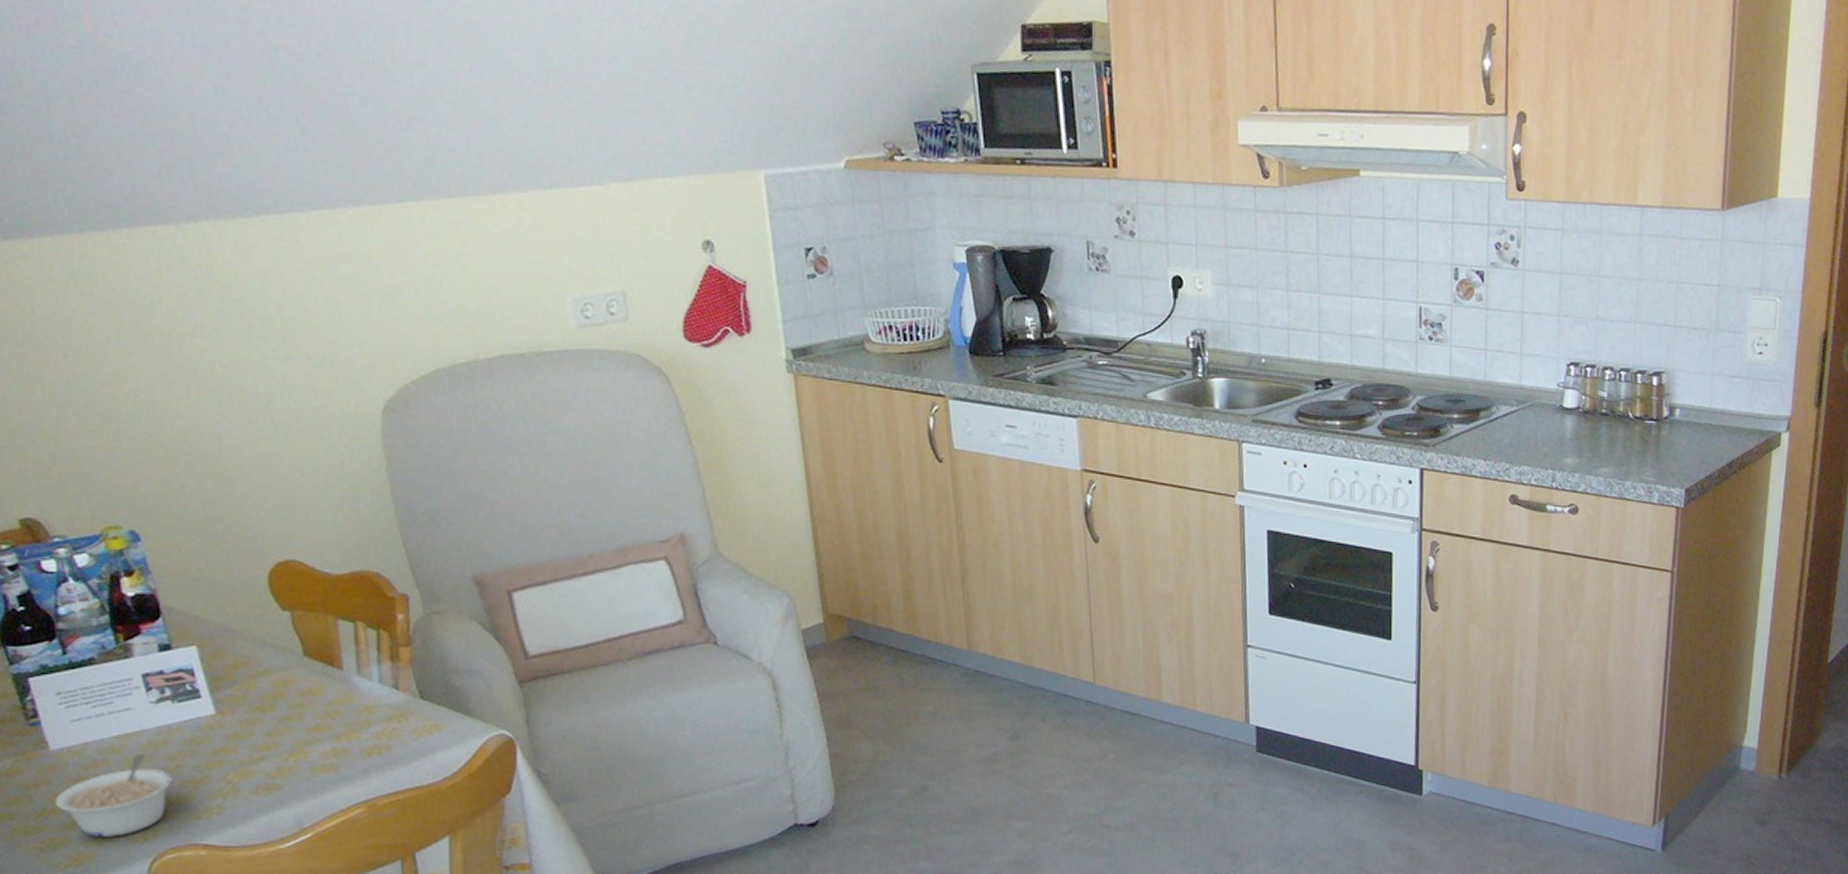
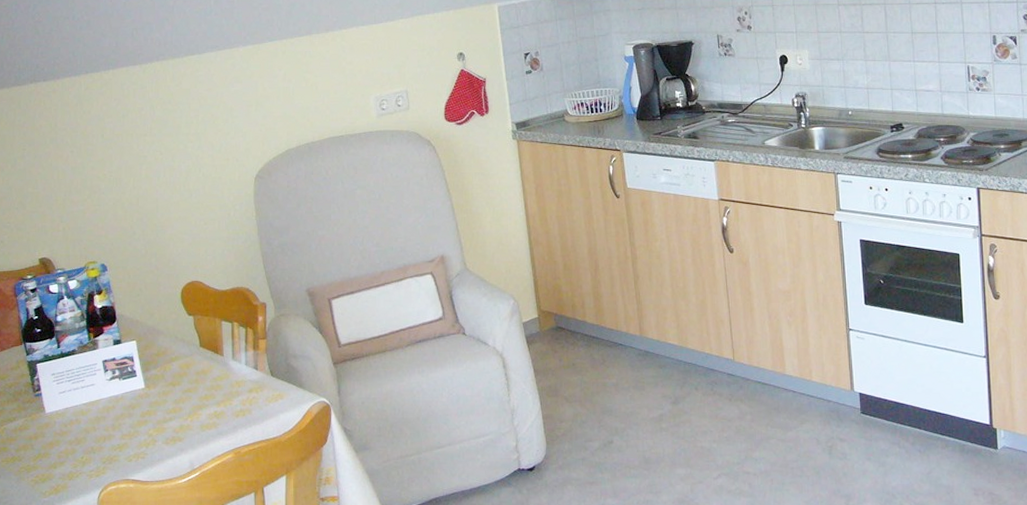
legume: present [56,754,173,837] -> none [47,415,116,474]

